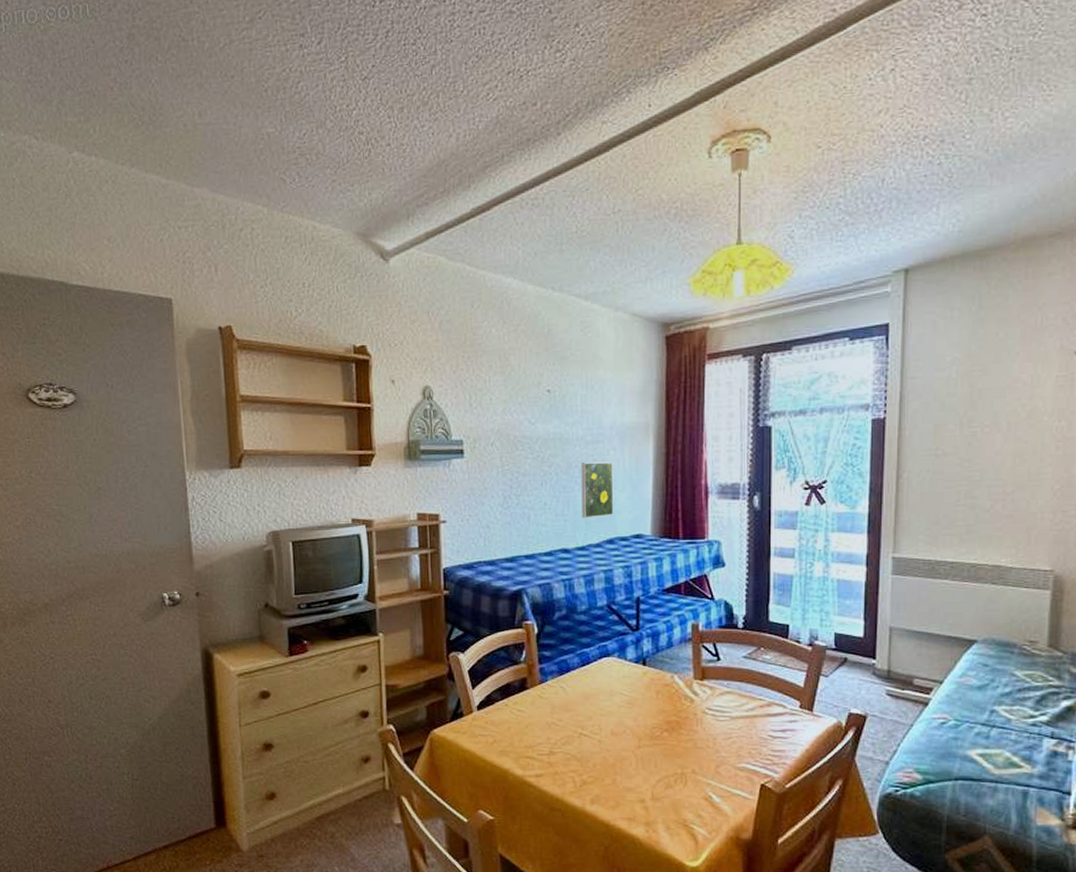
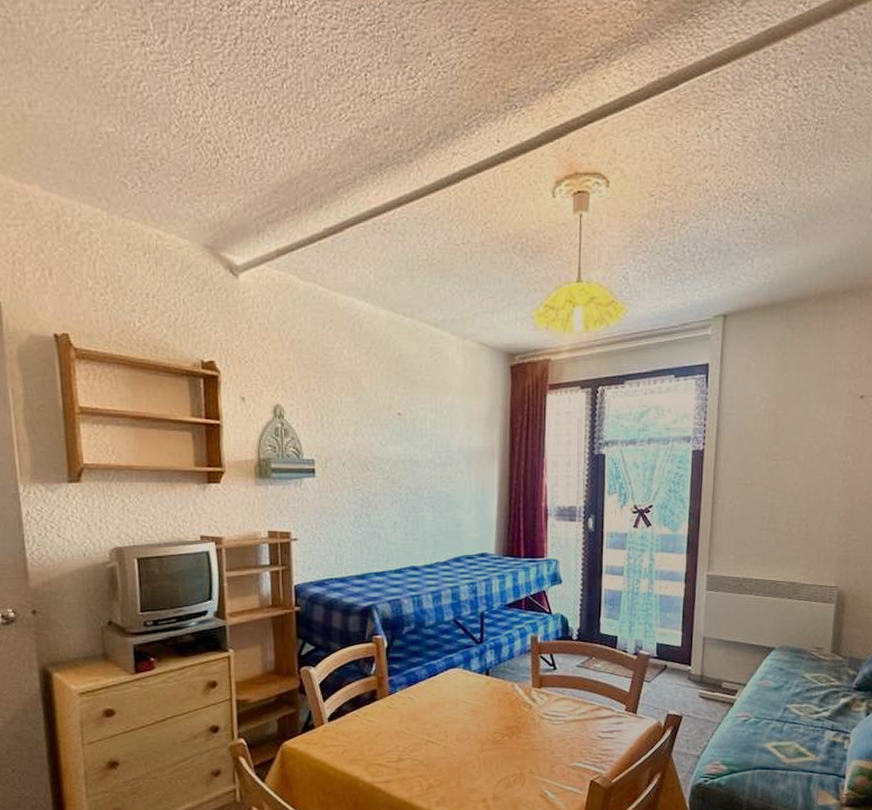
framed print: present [581,462,614,519] -> none [430,484,461,538]

